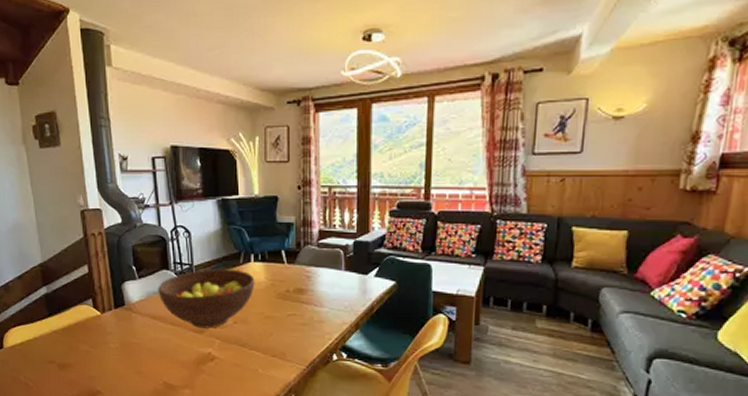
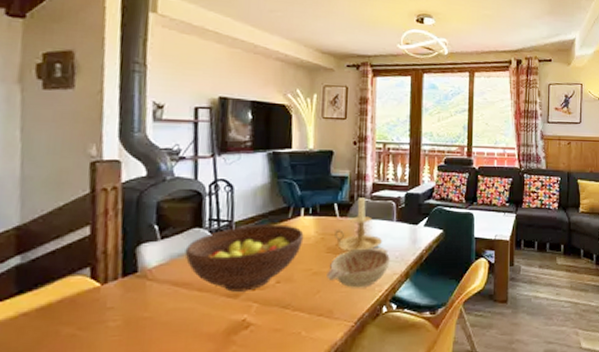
decorative bowl: none [278,296,339,334] -> present [326,248,390,288]
candle holder: none [284,242,330,299] -> present [335,195,382,251]

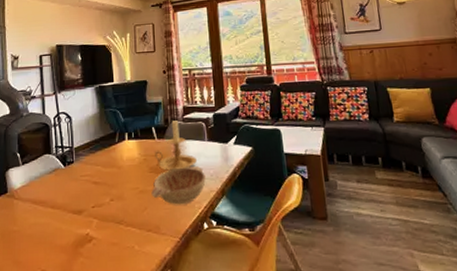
fruit bowl: present [185,224,304,292] -> none [40,148,130,209]

